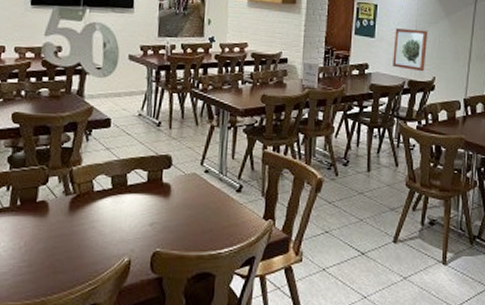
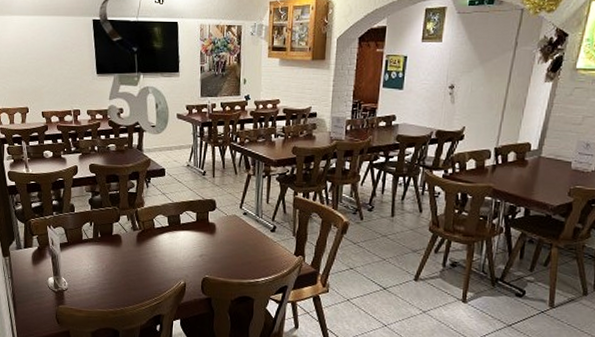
wall art: present [393,28,428,72] -> none [421,79,460,122]

